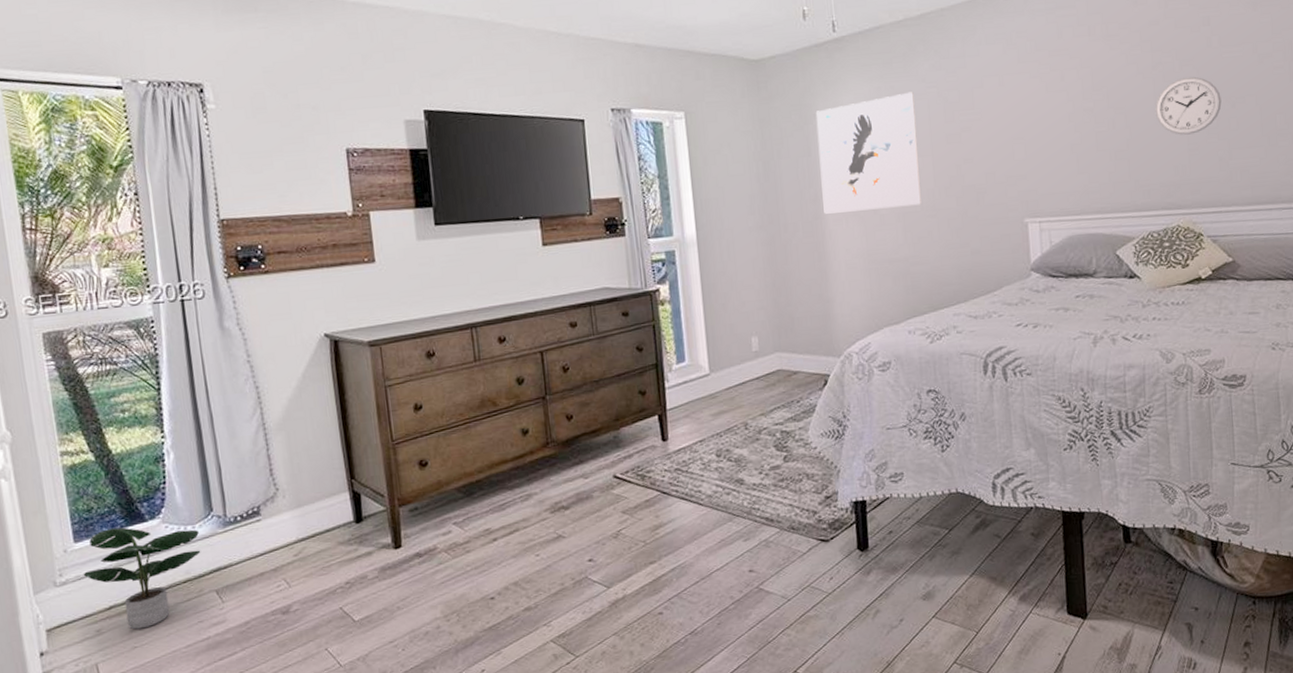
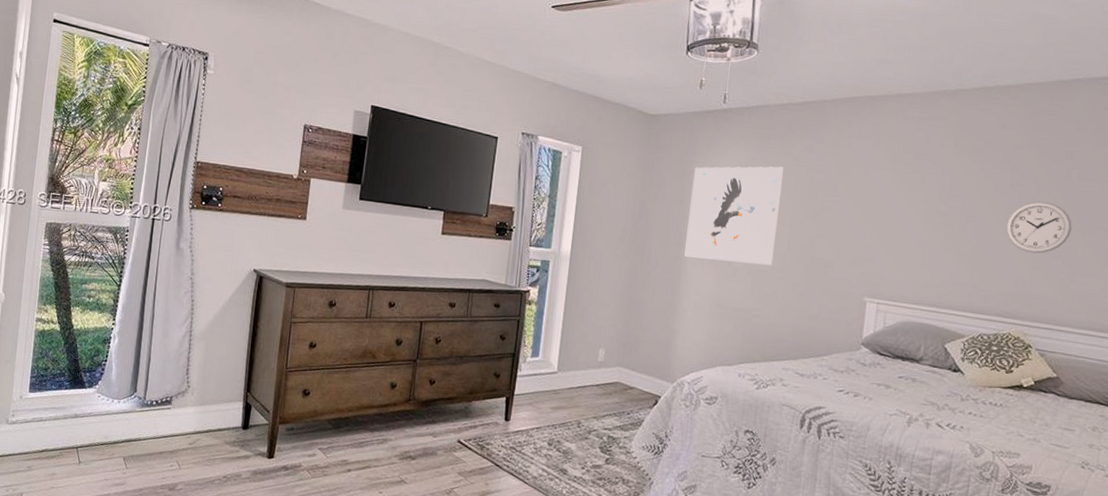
potted plant: present [83,527,201,630] -> none [29,387,122,474]

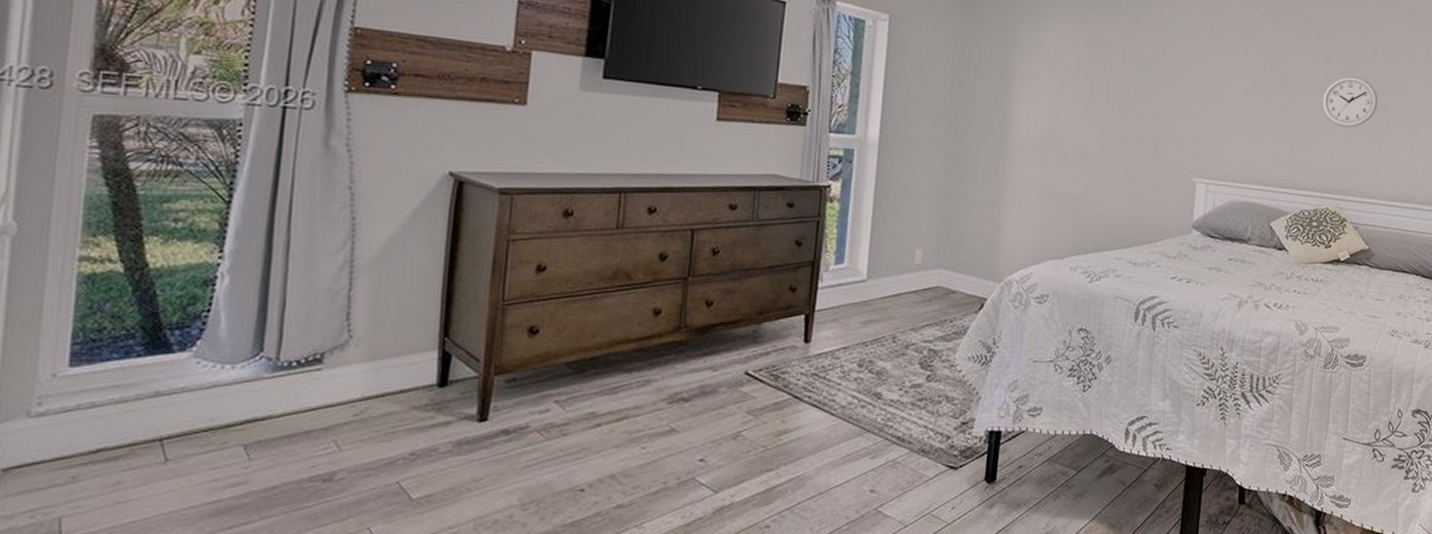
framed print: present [684,166,784,266] -> none [1009,39,1112,148]

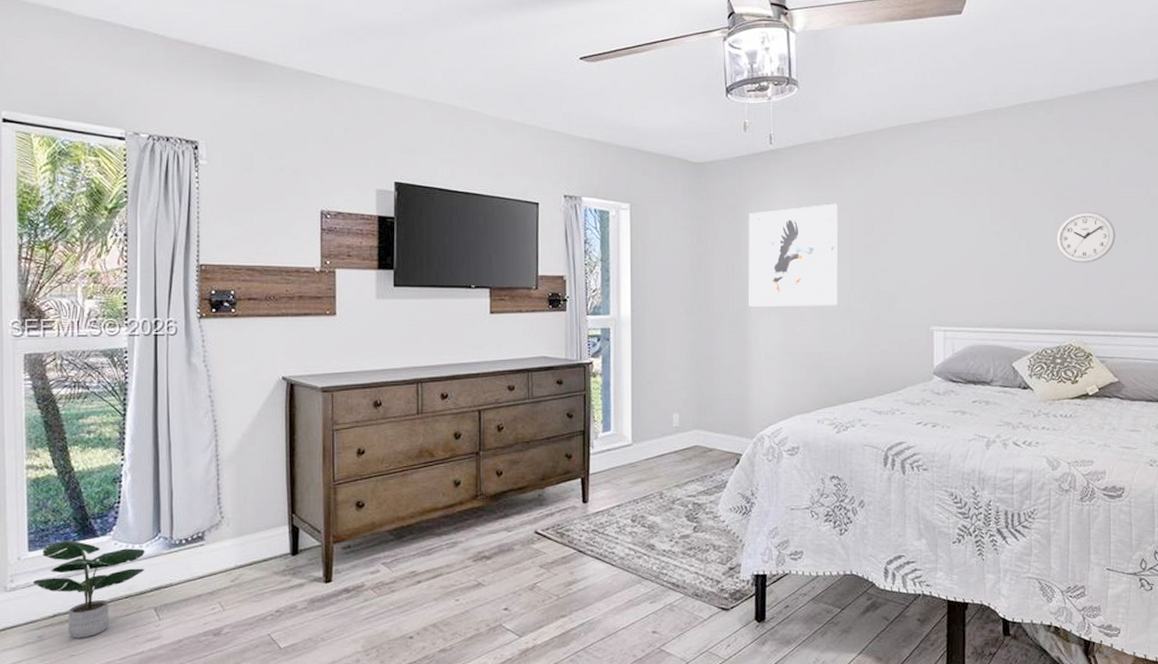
potted plant: none [70,356,239,481] -> present [32,541,145,639]
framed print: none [1009,39,1112,148] -> present [748,203,839,307]

